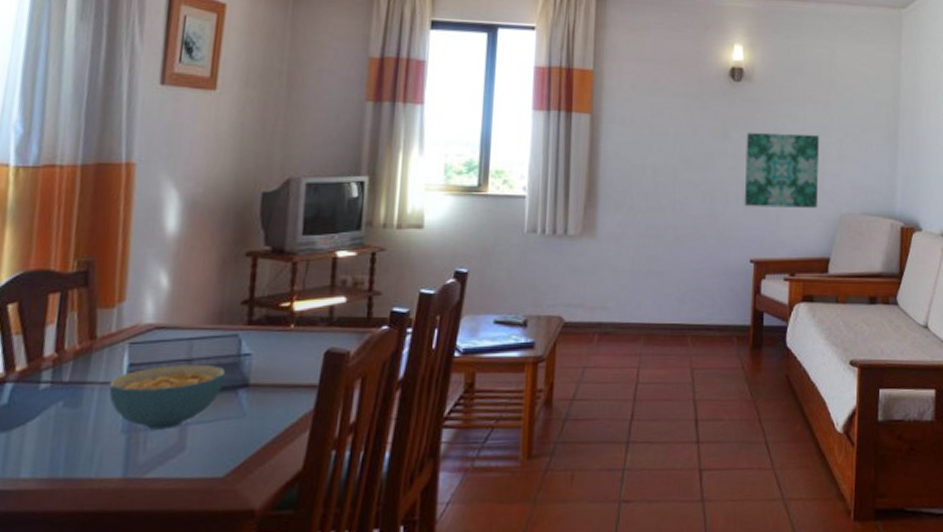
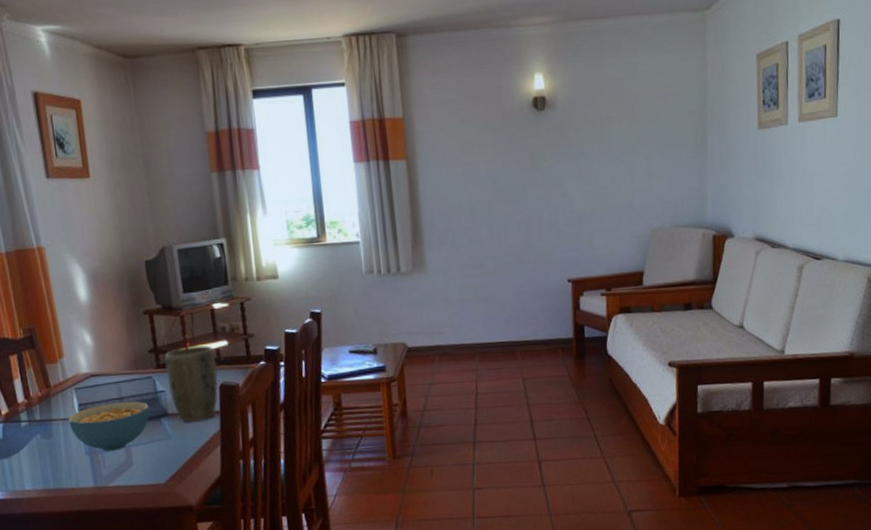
plant pot: none [257,301,327,397] -> present [164,345,219,422]
wall art: present [744,132,820,209] -> none [554,154,630,231]

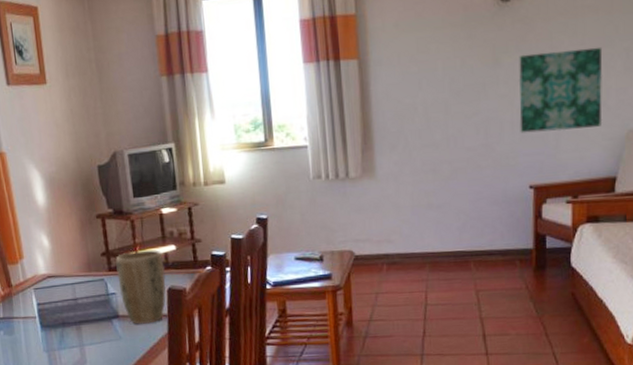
cereal bowl: present [68,400,150,452] -> none [28,302,102,349]
wall art: none [554,154,630,231] -> present [518,47,603,133]

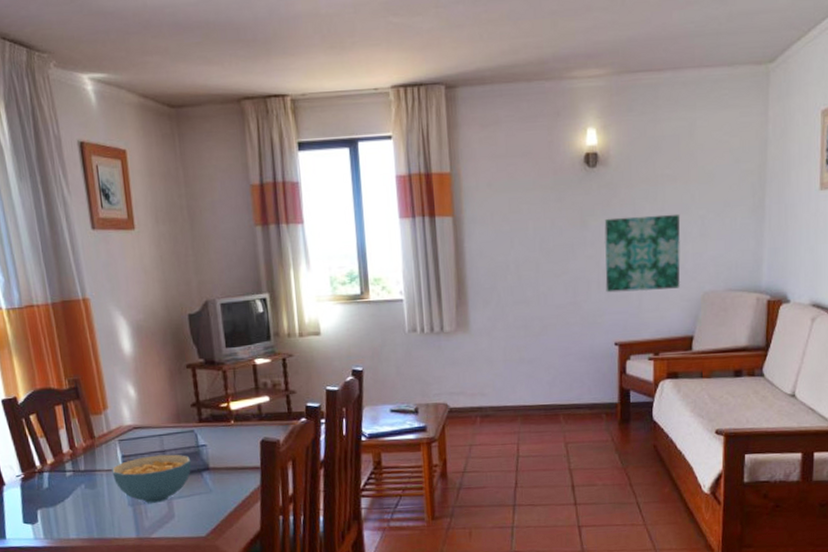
cereal bowl: none [28,302,102,349] -> present [112,454,192,503]
plant pot: present [116,249,167,324] -> none [207,401,260,477]

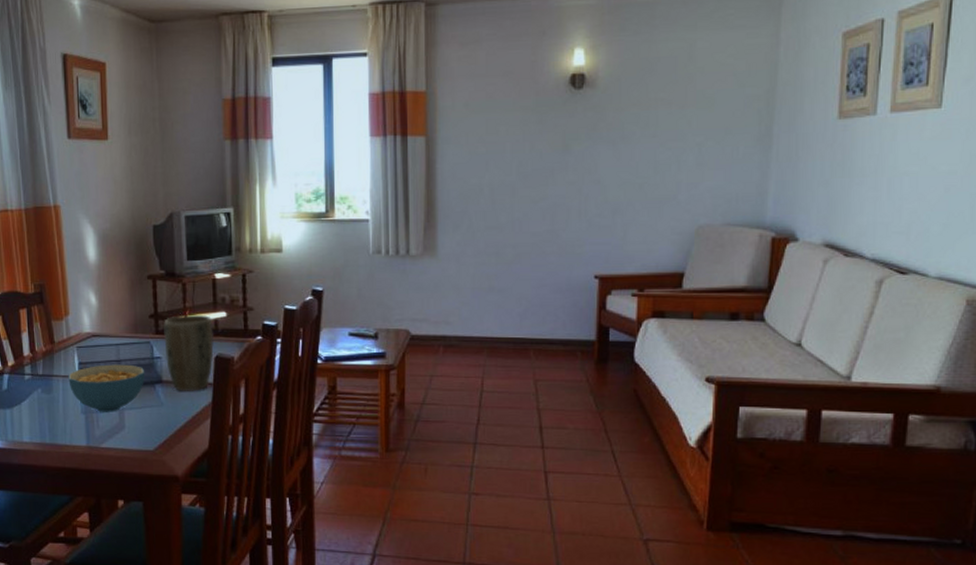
plant pot: none [207,401,260,477] -> present [164,315,214,391]
wall art: present [604,213,681,293] -> none [587,140,675,222]

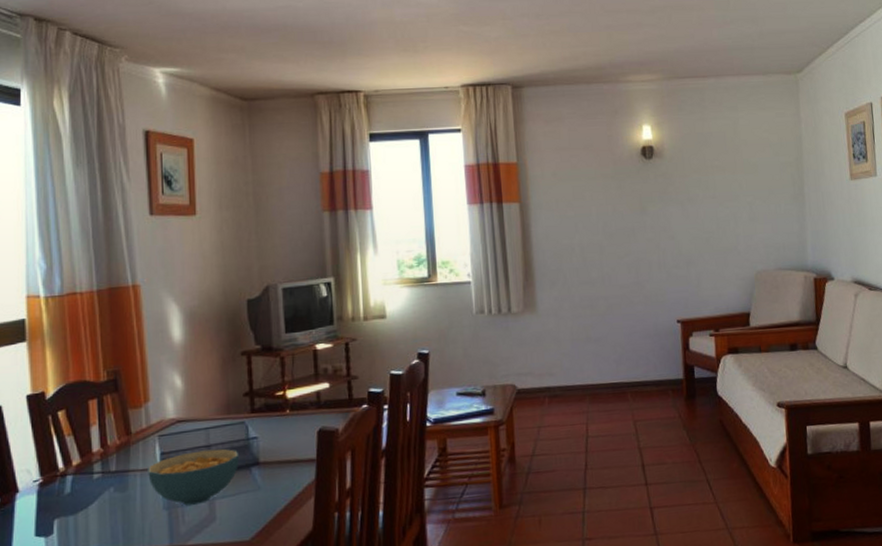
plant pot: present [164,315,214,391] -> none [260,388,317,472]

